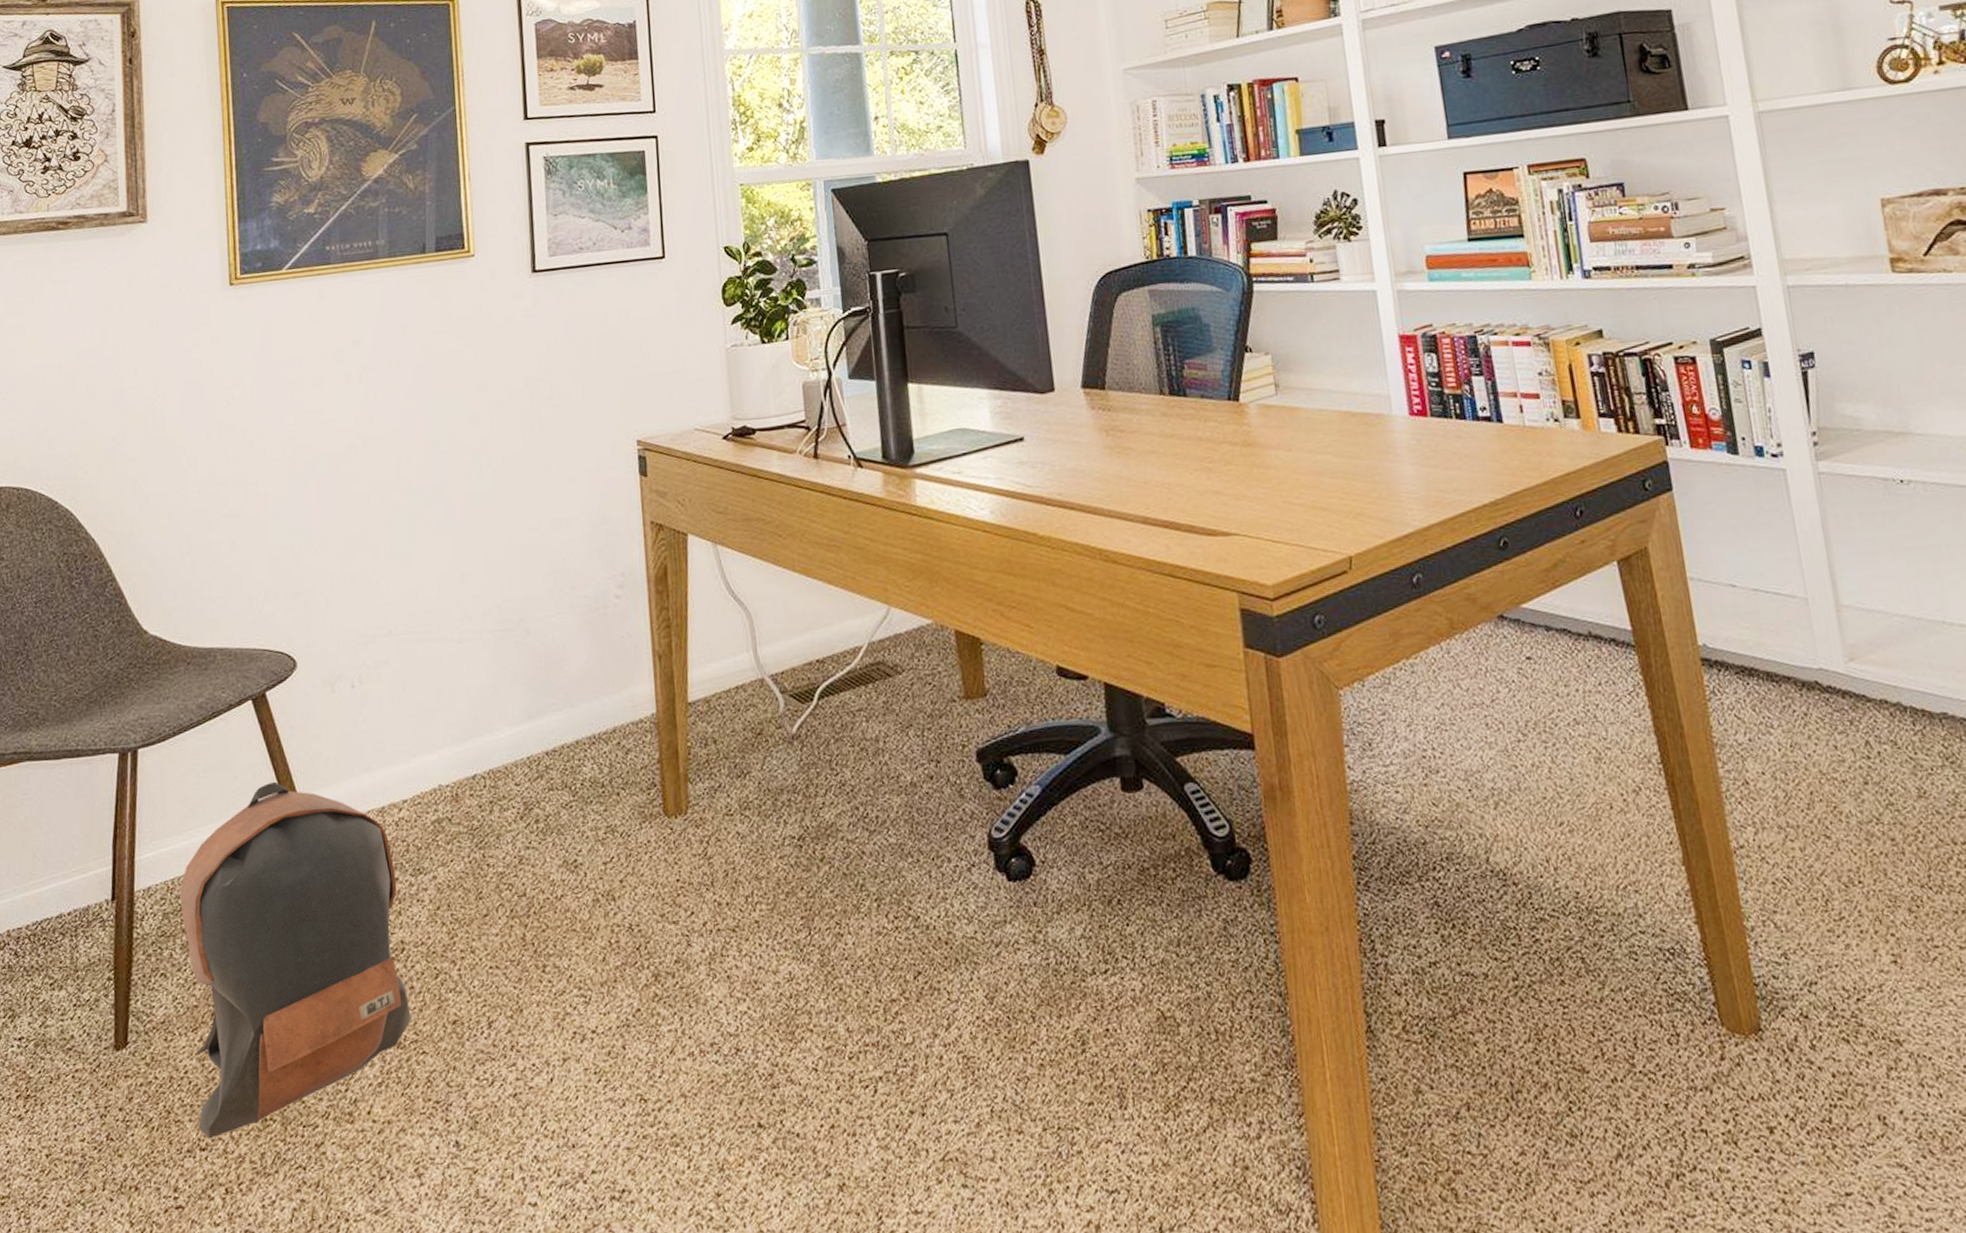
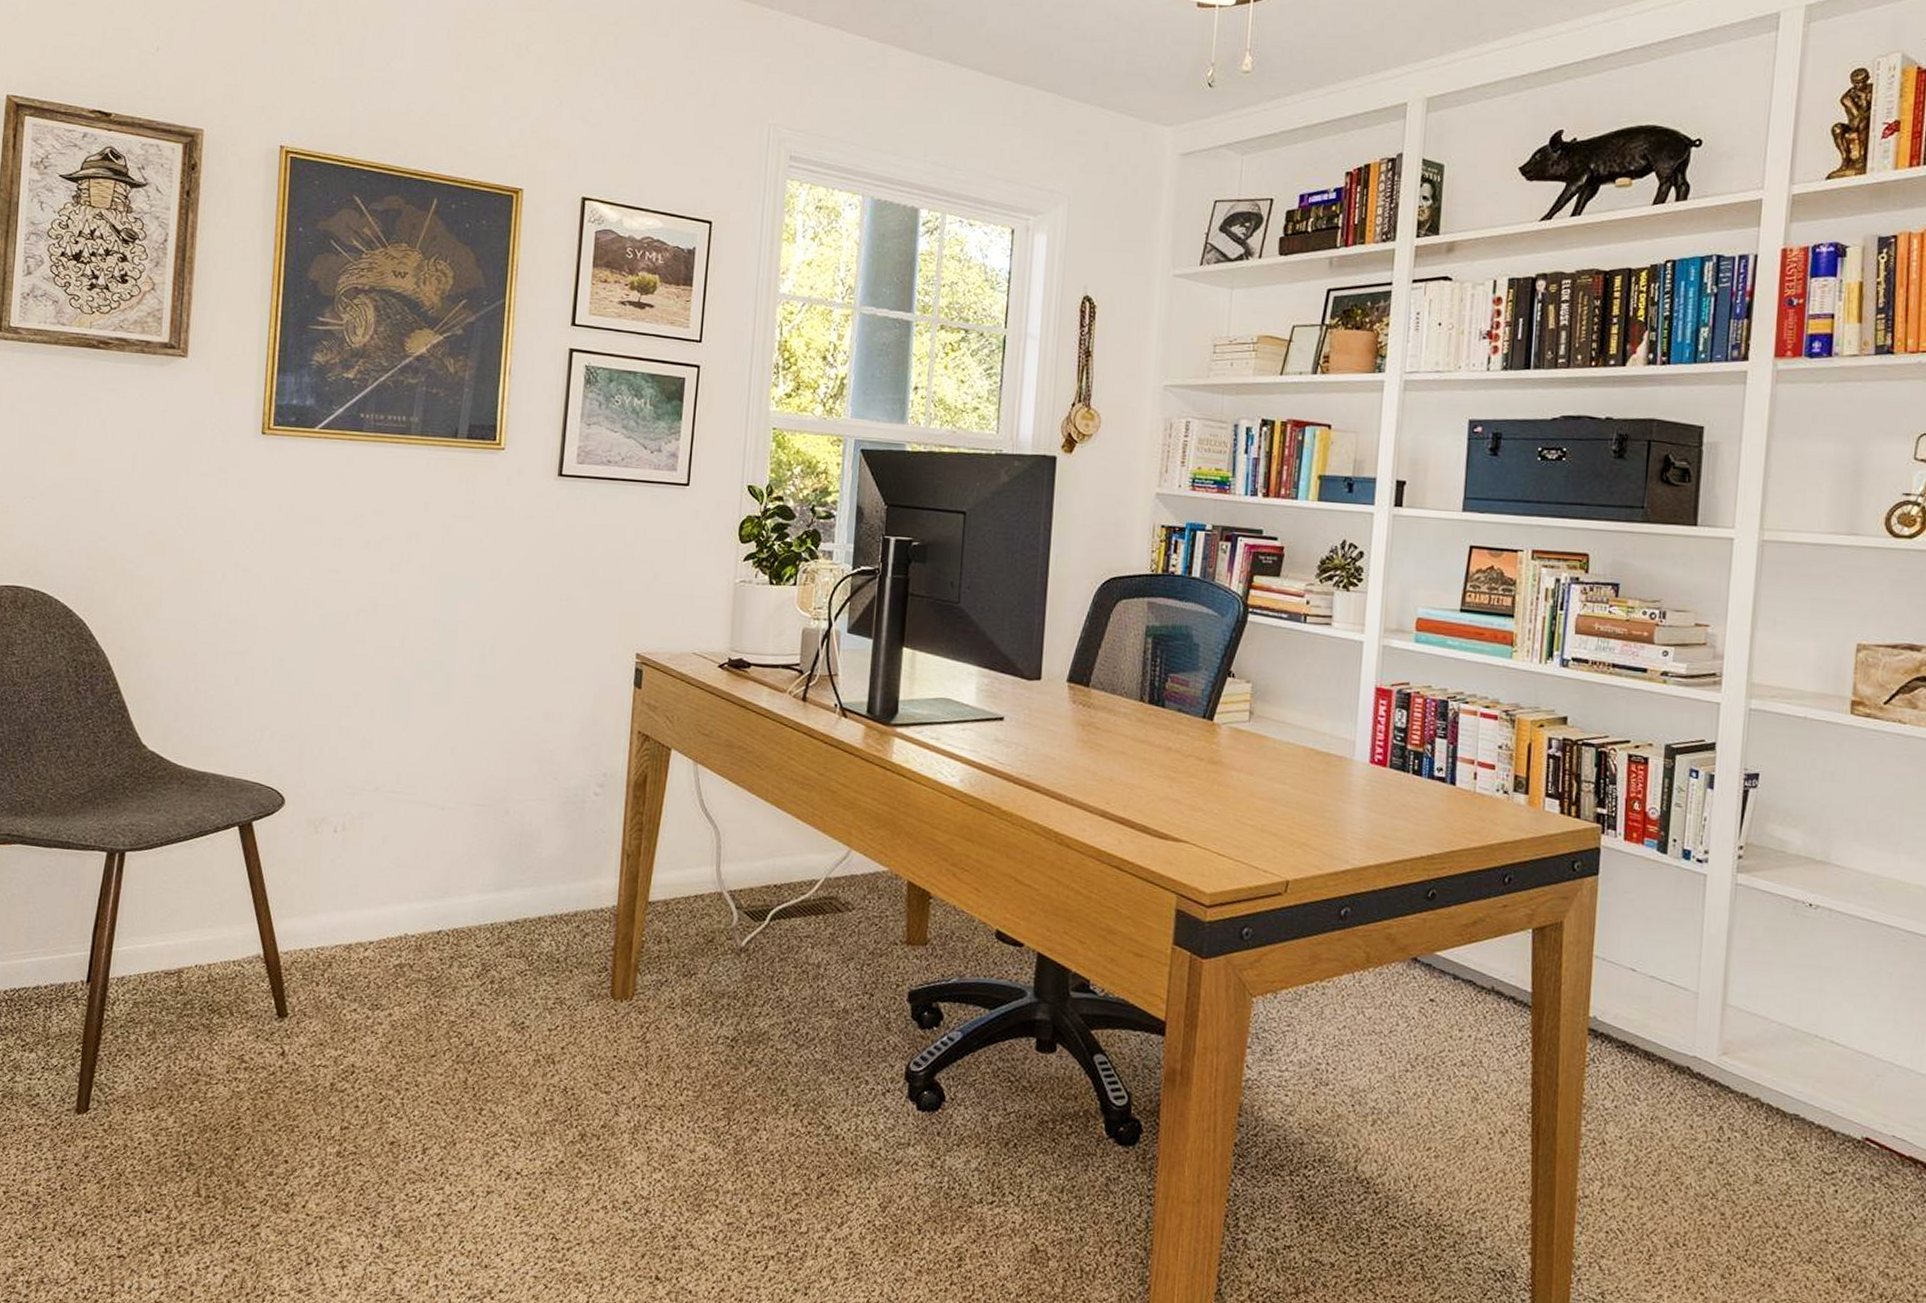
backpack: present [180,781,411,1139] -> none [146,903,355,1204]

